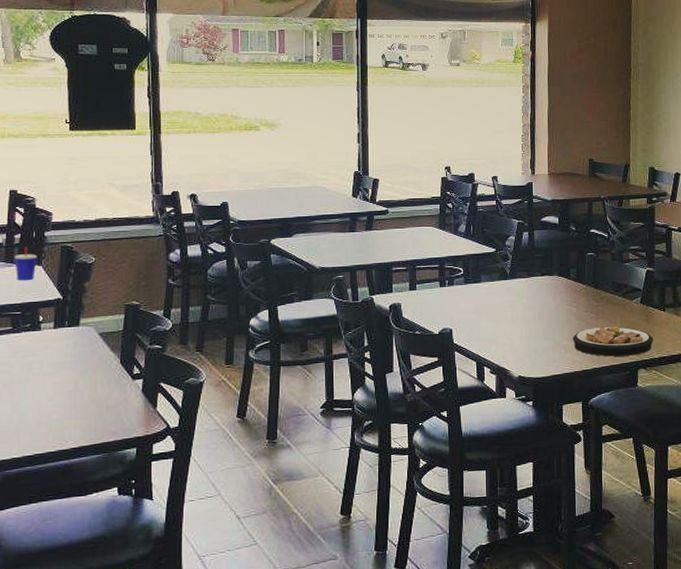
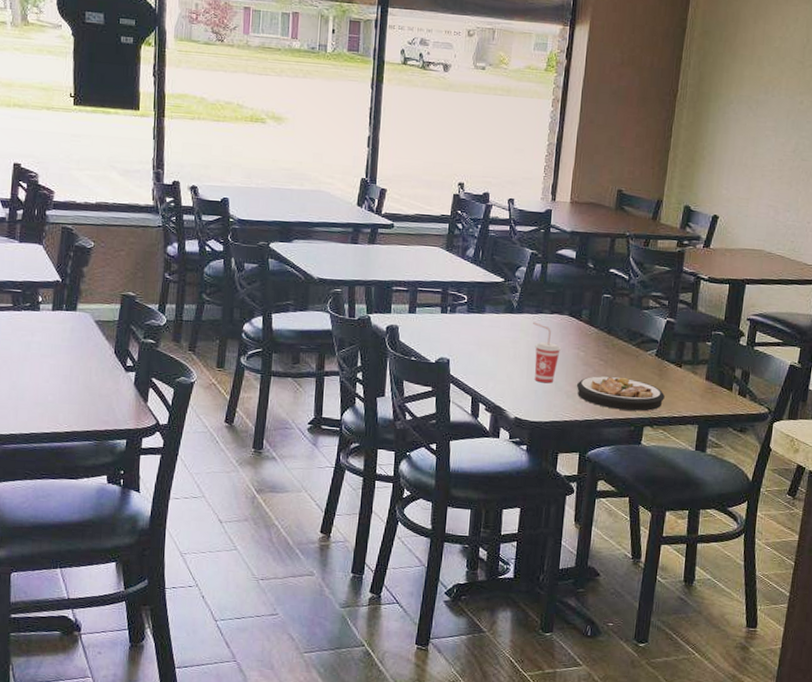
beverage cup: present [15,247,37,281] -> none [17,224,38,260]
beverage cup: none [526,285,555,341] -> present [533,322,562,383]

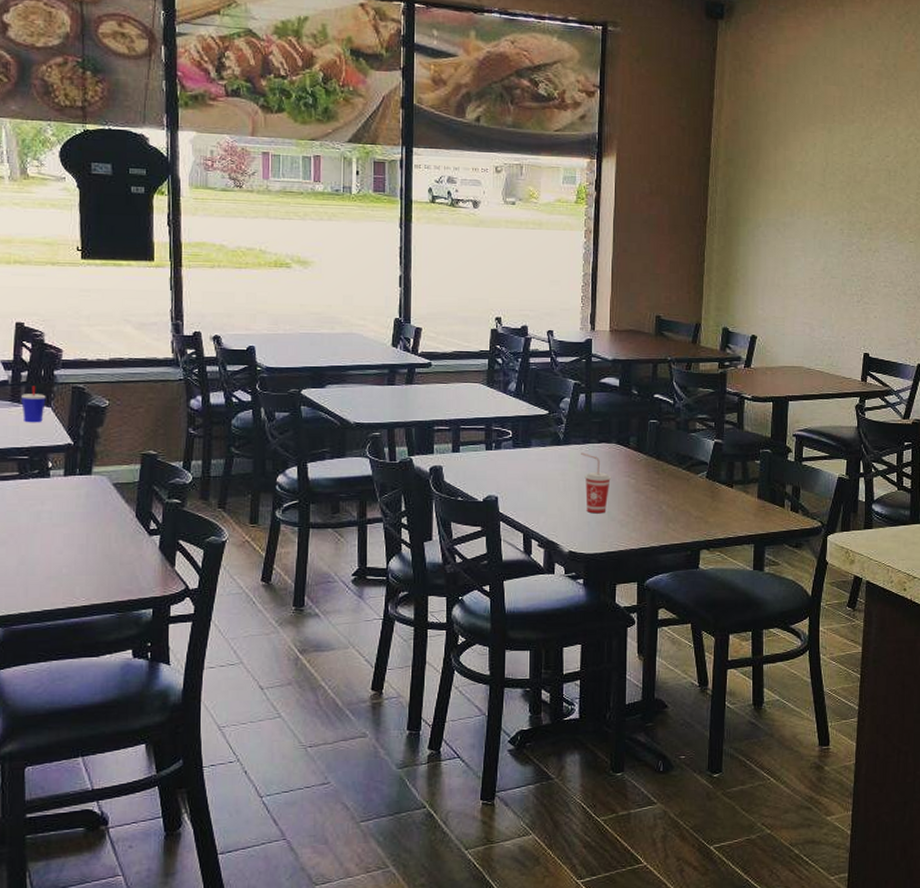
beverage cup: none [17,224,38,260] -> present [21,386,46,423]
plate: present [576,376,665,411] -> none [629,503,719,535]

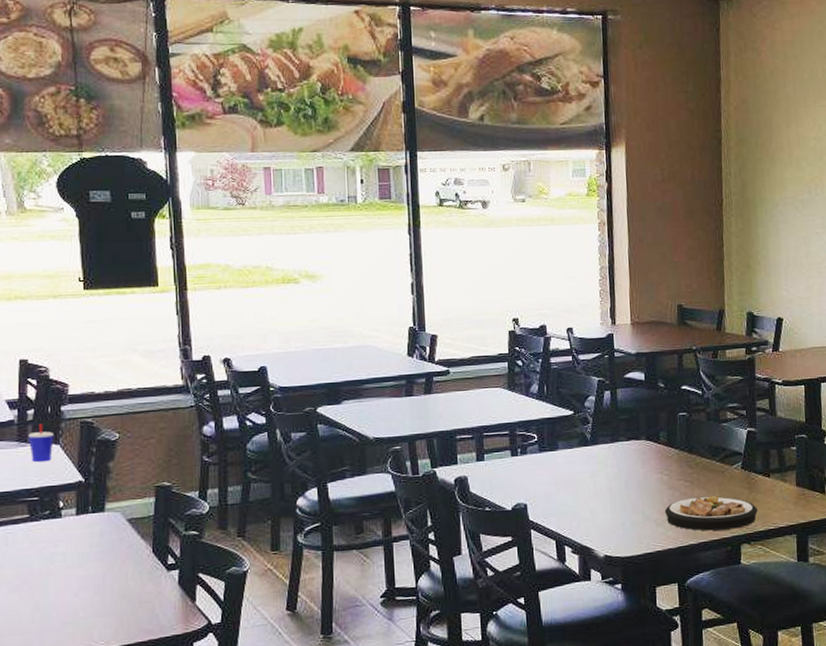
beverage cup: present [581,452,612,514] -> none [610,451,644,515]
plate: none [629,503,719,535] -> present [664,496,758,531]

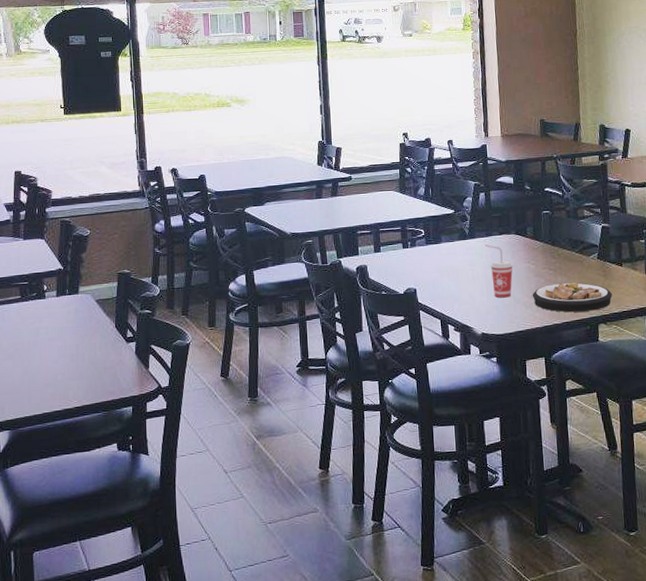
beverage cup: present [29,424,54,463] -> none [21,222,40,254]
beverage cup: none [610,451,644,515] -> present [485,244,514,298]

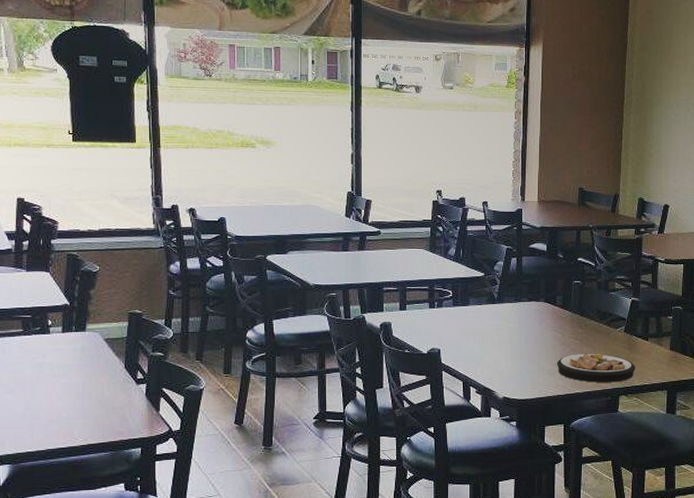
beverage cup: present [485,244,514,298] -> none [513,310,541,364]

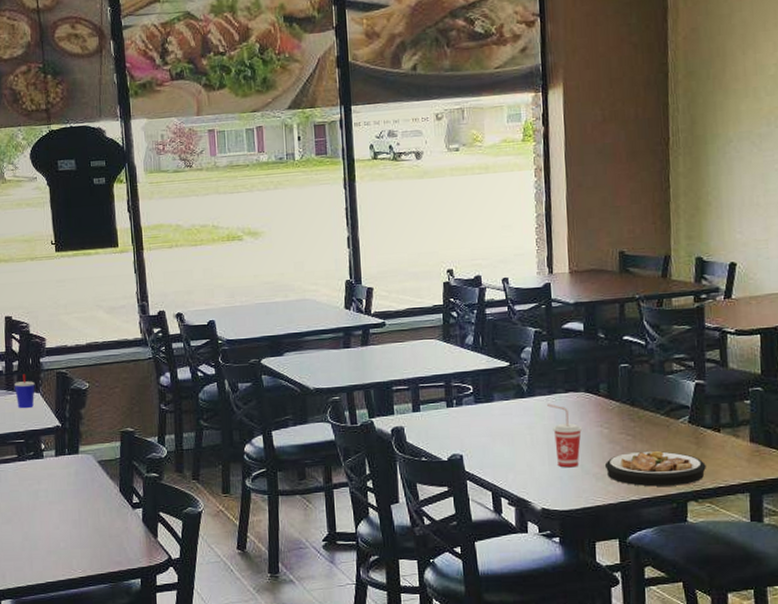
beverage cup: none [24,254,45,286] -> present [14,374,35,409]
beverage cup: none [513,310,541,364] -> present [547,403,583,468]

